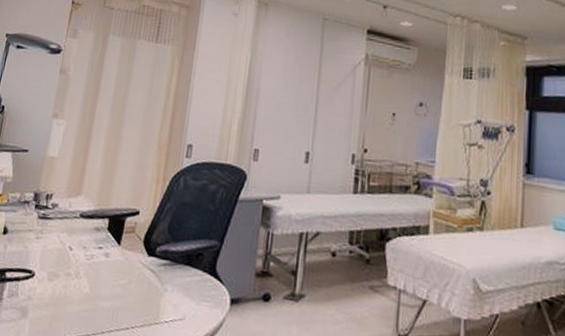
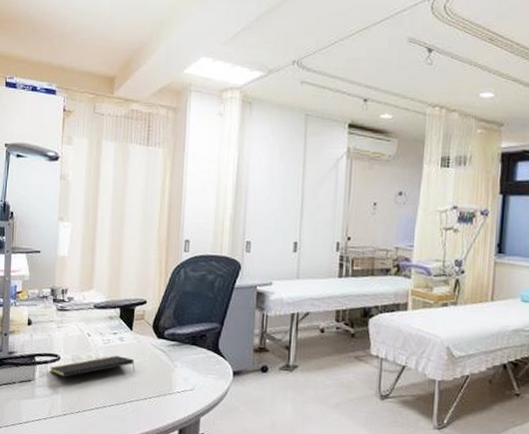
notepad: none [20,274,119,299] -> present [50,355,135,378]

